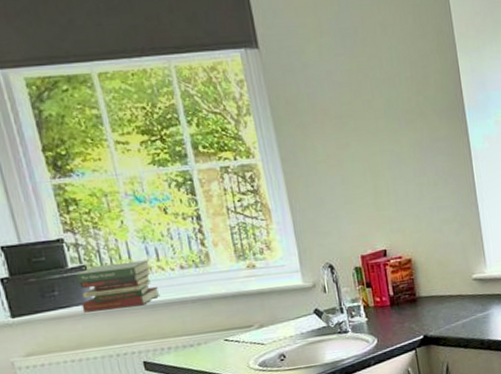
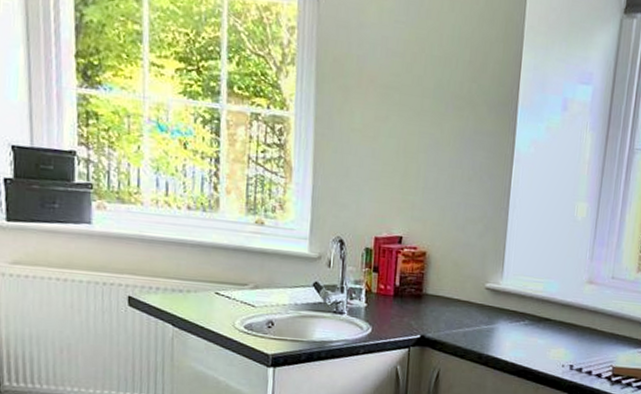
books: present [75,260,160,313] -> none [79,186,161,238]

